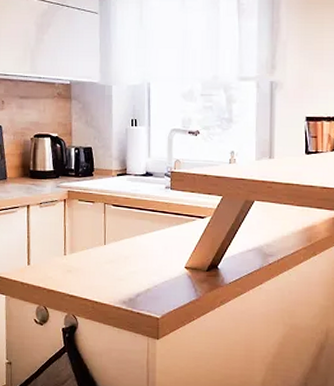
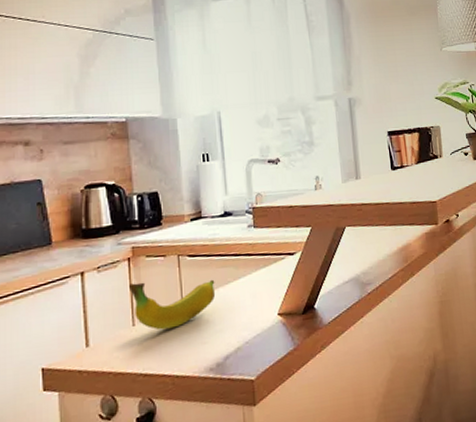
fruit: none [64,221,133,263] -> present [129,279,216,330]

